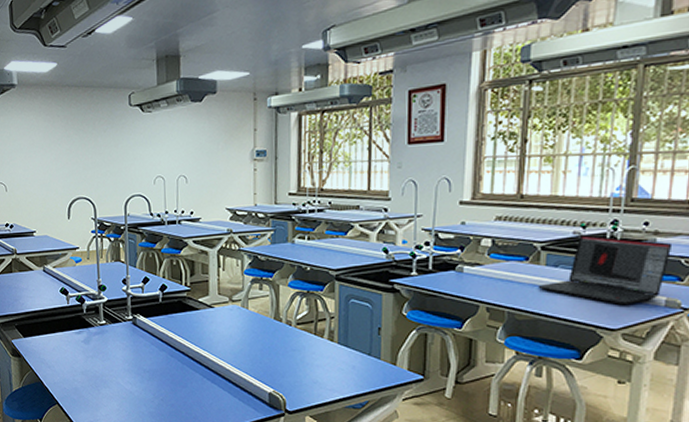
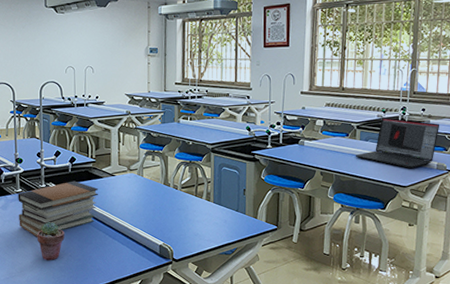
book stack: none [101,312,195,377] -> present [18,181,99,237]
potted succulent: none [123,360,156,404] -> present [37,222,65,261]

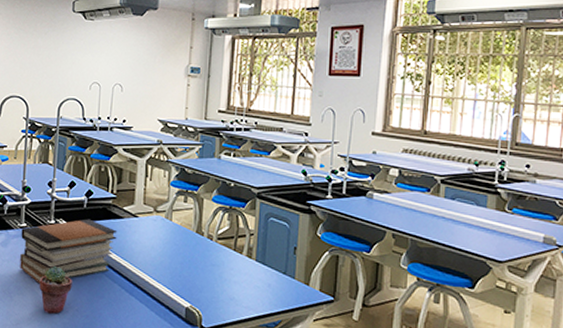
laptop: present [355,117,440,168] -> none [437,171,549,239]

